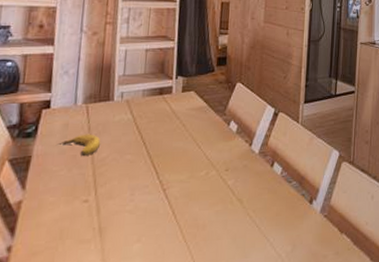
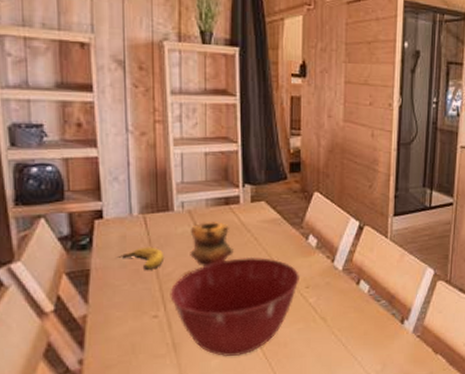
mixing bowl: none [101,142,221,241] -> present [170,256,301,357]
teapot: none [124,110,163,152] -> present [190,222,234,266]

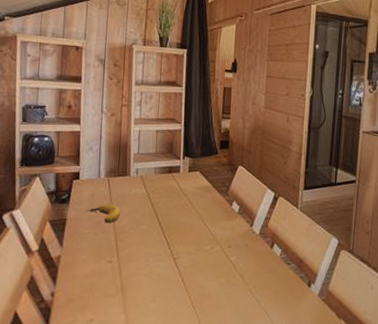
mixing bowl: present [170,256,301,357] -> none [122,217,225,302]
teapot: present [190,222,234,266] -> none [140,186,173,223]

